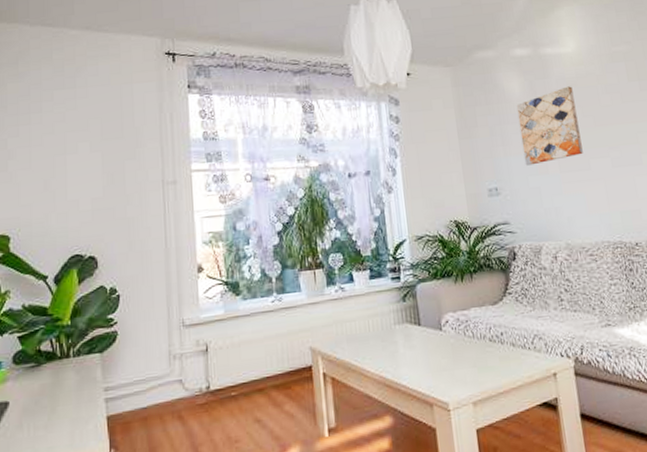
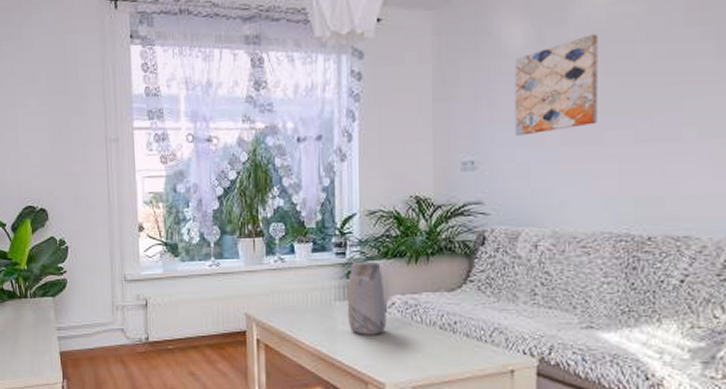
vase: none [405,283,444,356] -> present [347,261,387,335]

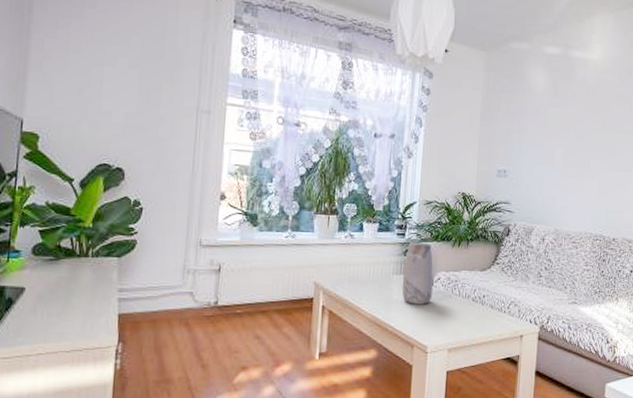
wall art: present [514,34,598,136] -> none [534,90,591,156]

